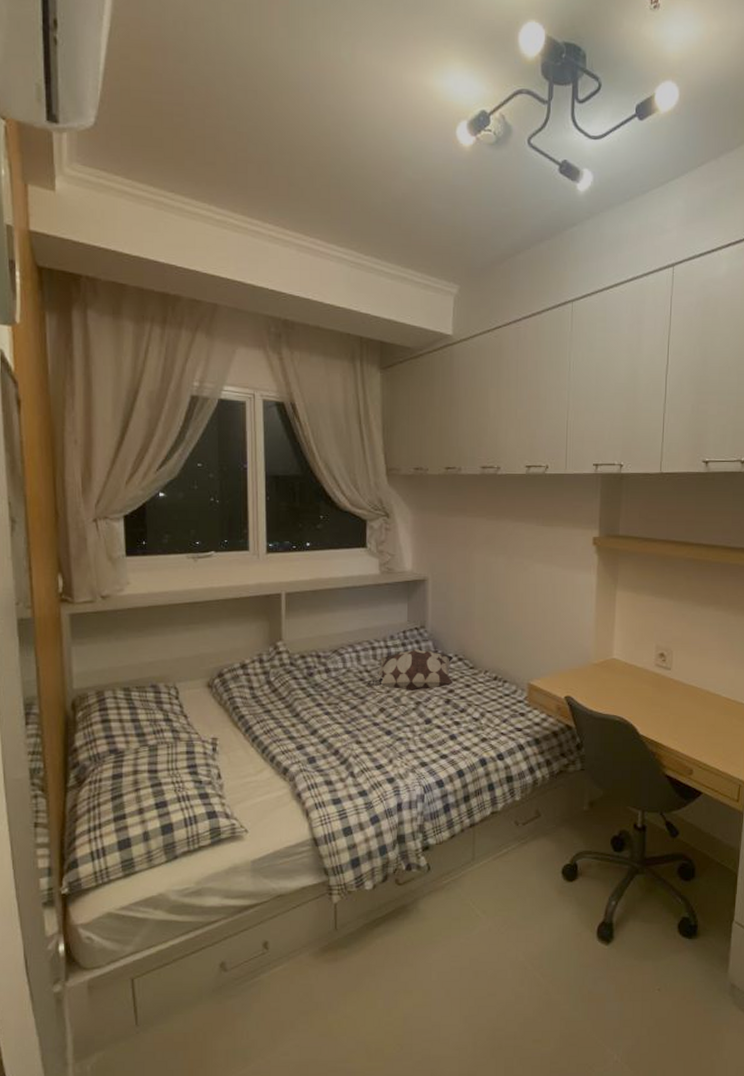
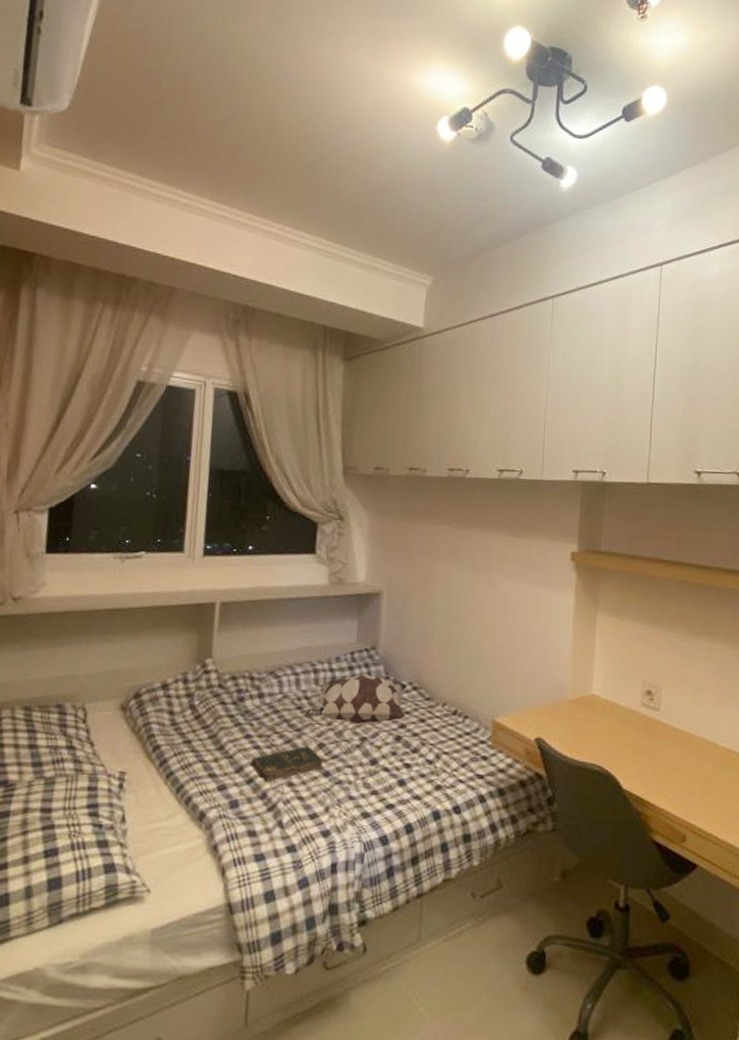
bible: none [324,711,386,741] -> present [251,746,324,782]

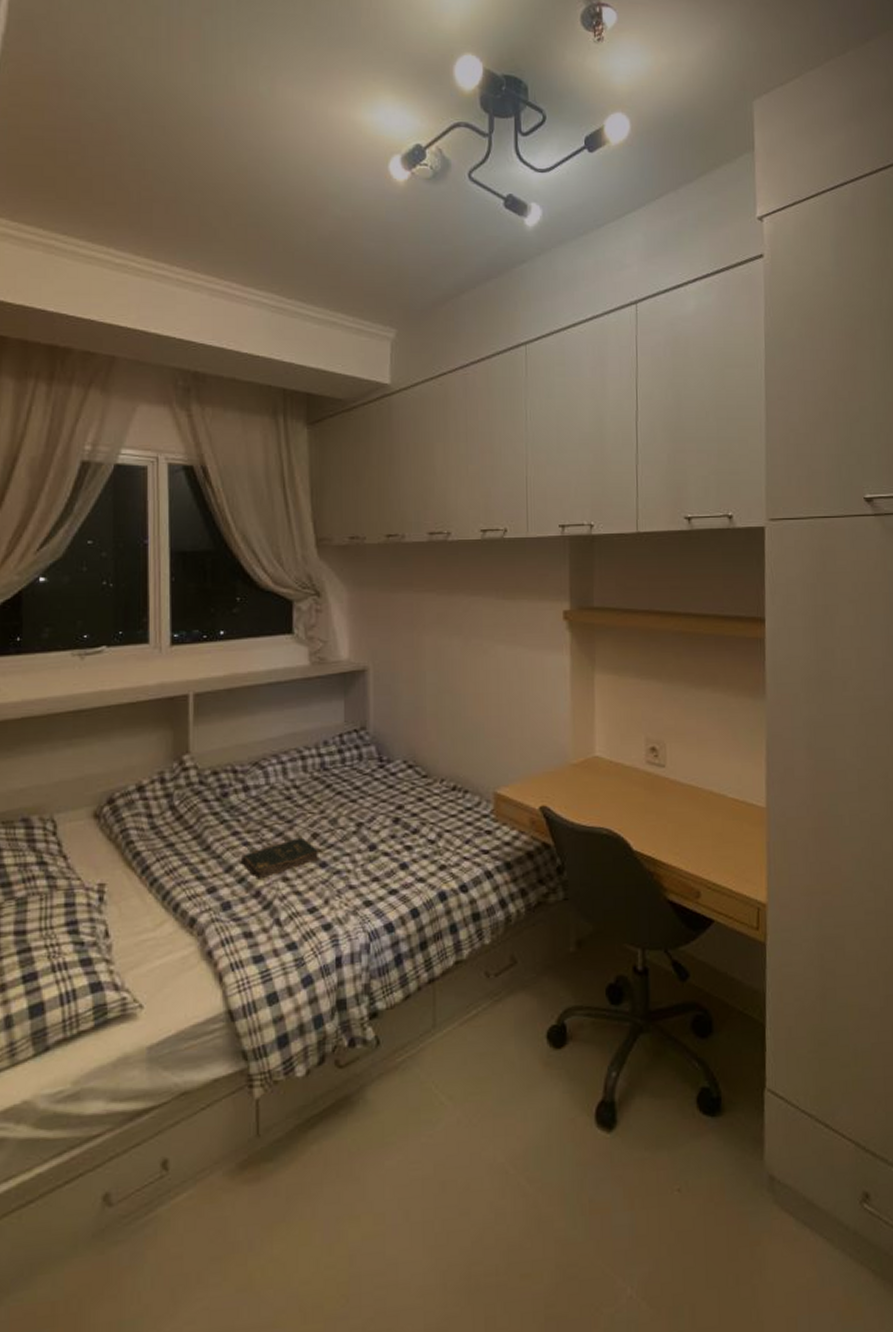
decorative pillow: present [305,674,408,724] -> none [295,756,403,809]

